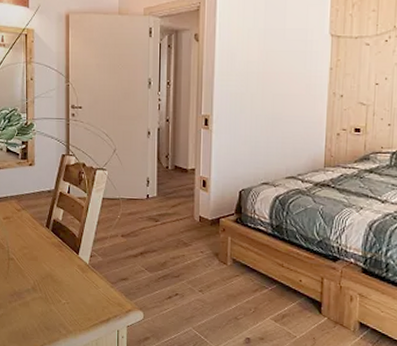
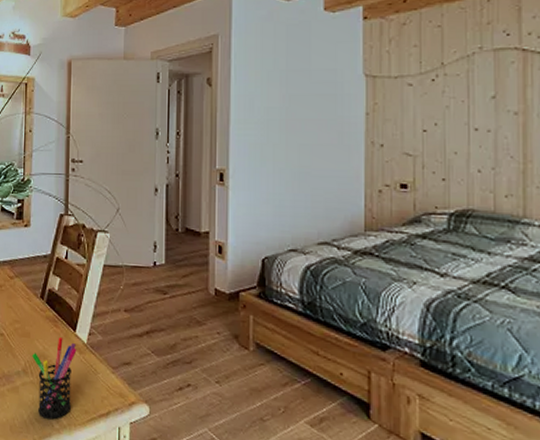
pen holder: none [40,259,80,327] -> present [32,336,77,420]

